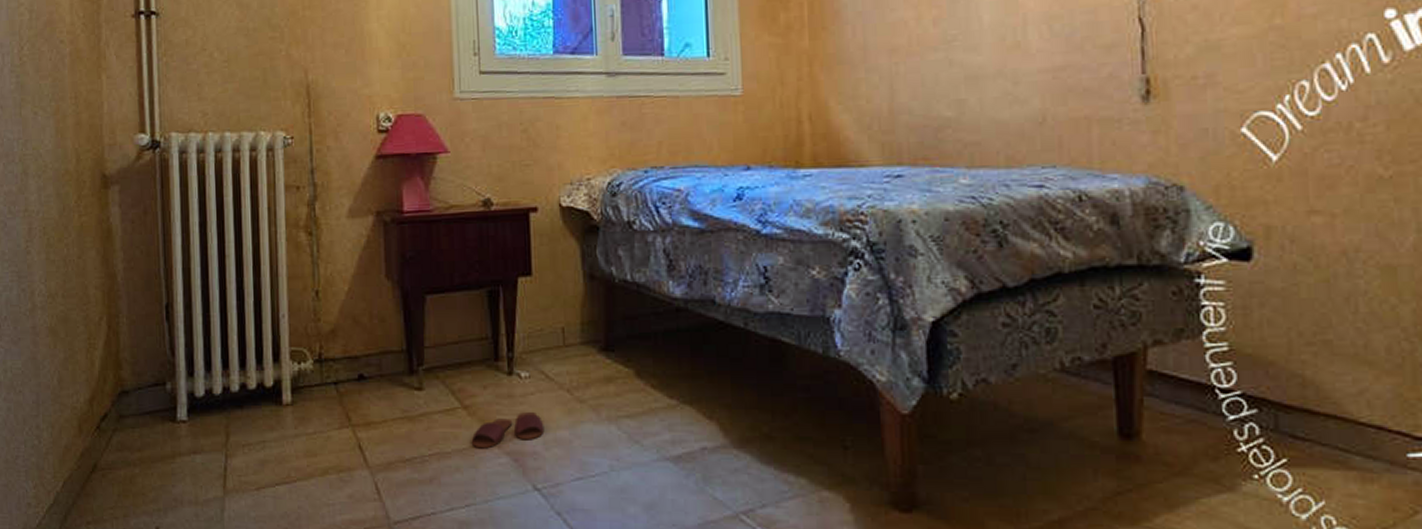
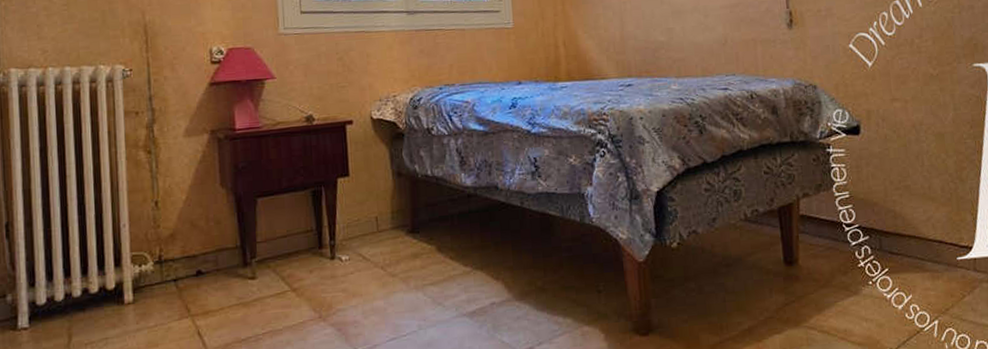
slippers: present [471,411,545,449] -> none [300,287,363,324]

